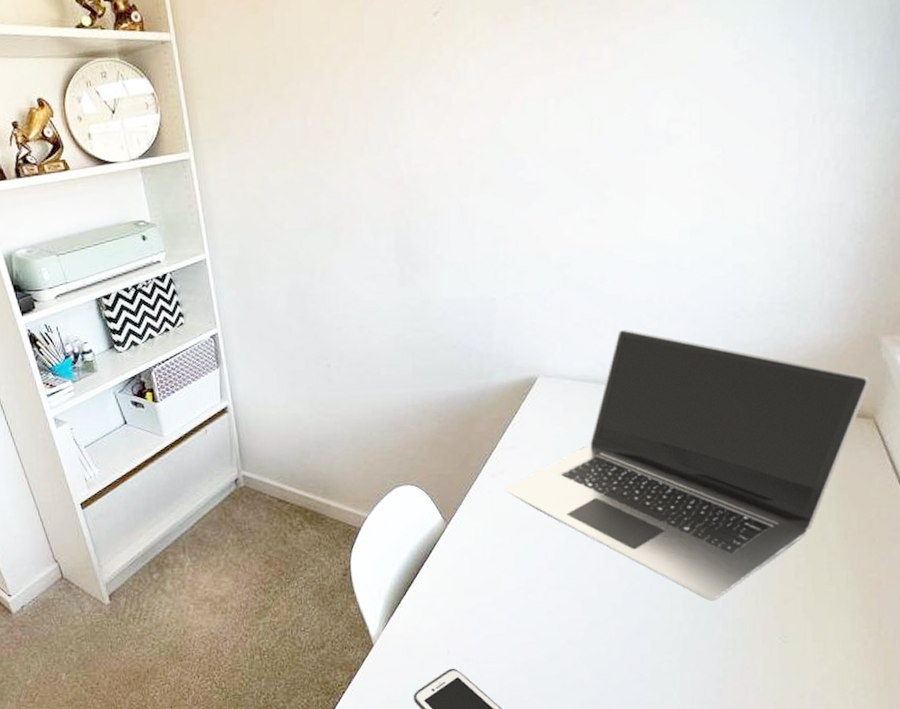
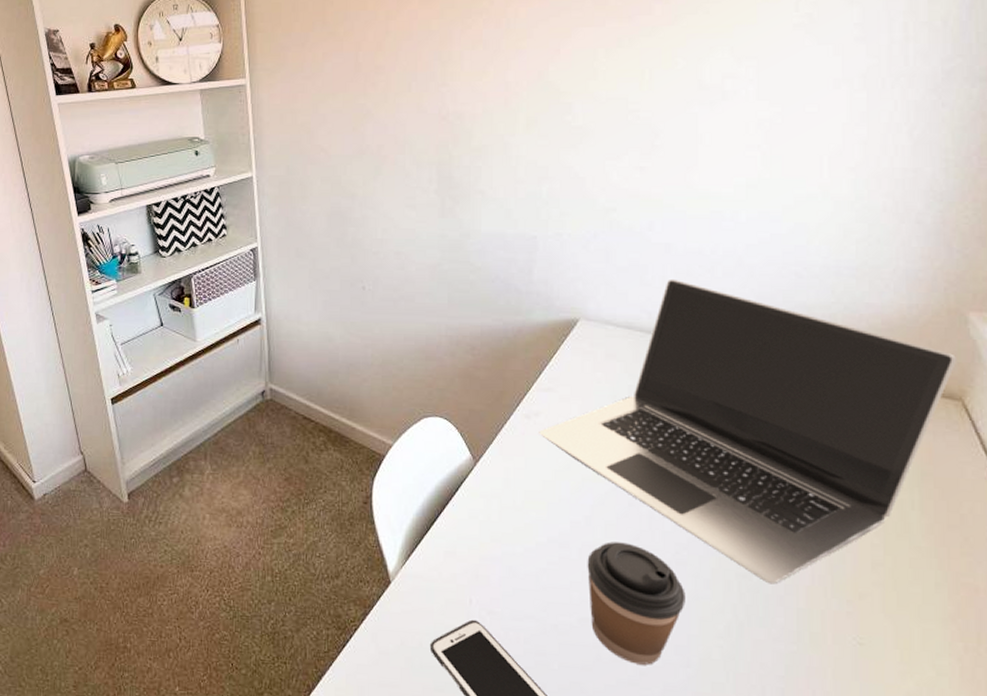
coffee cup: none [552,581,639,686] -> present [587,542,686,665]

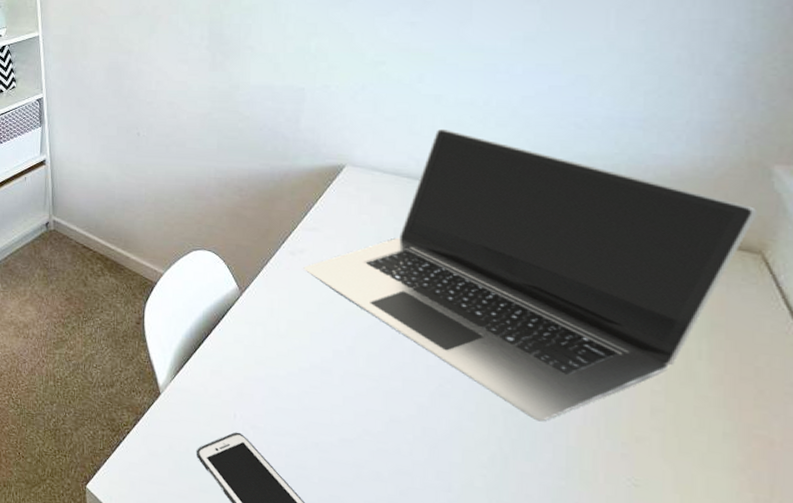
coffee cup: present [587,542,686,665] -> none [349,371,448,487]

